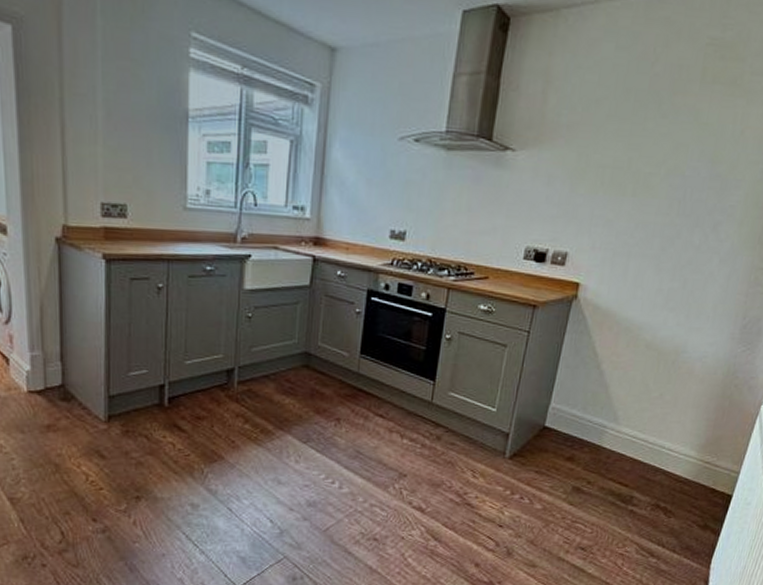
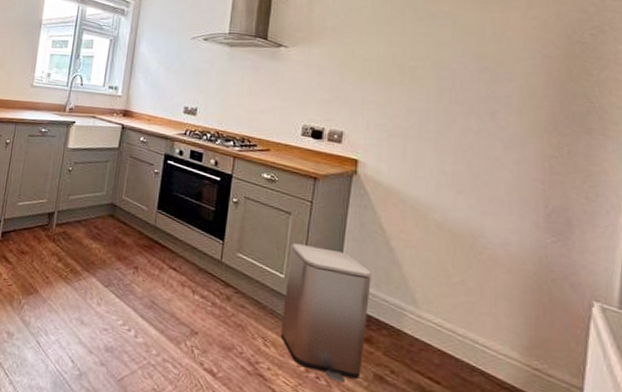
pedal bin: none [489,375,580,499] -> present [280,243,371,384]

